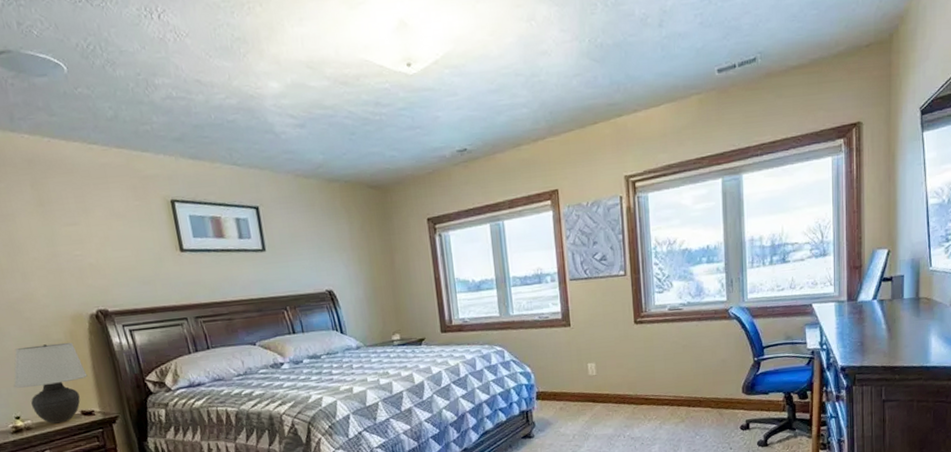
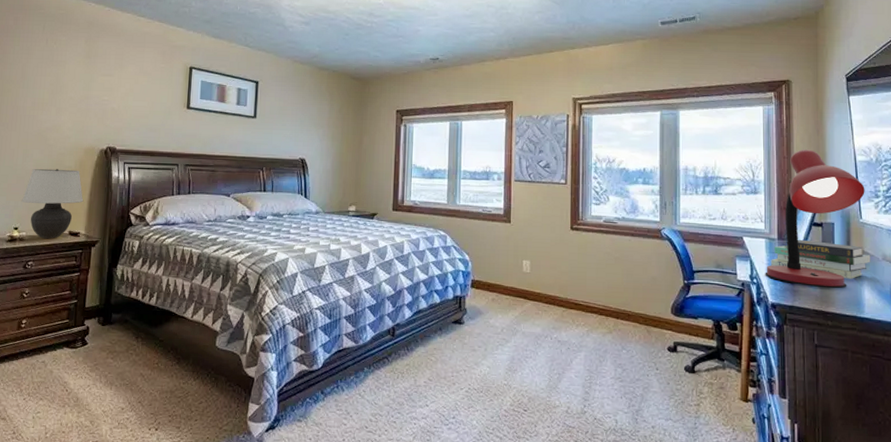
desk lamp: none [834,199,936,345] -> present [765,149,865,289]
books: none [840,295,939,331] -> present [771,239,871,279]

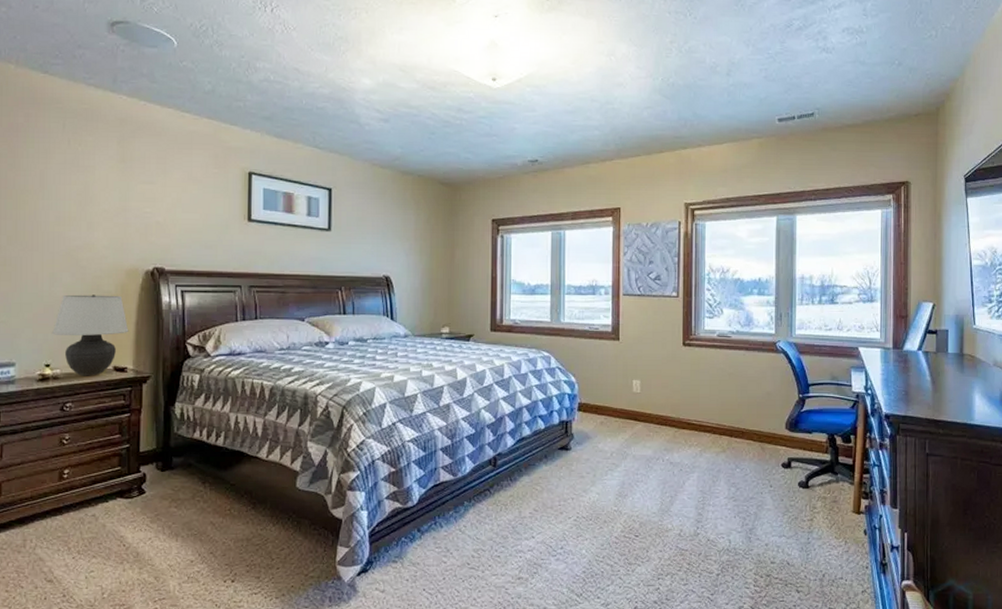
desk lamp: present [765,149,865,289] -> none [879,254,979,397]
books: present [771,239,871,279] -> none [885,348,983,386]

